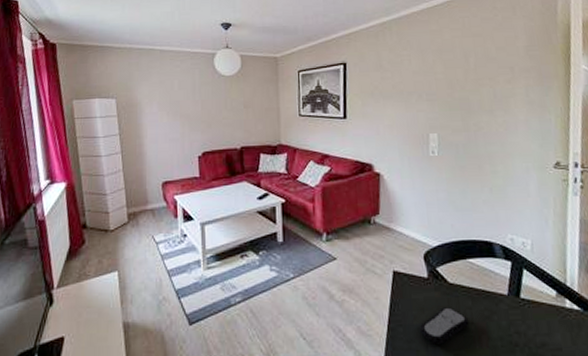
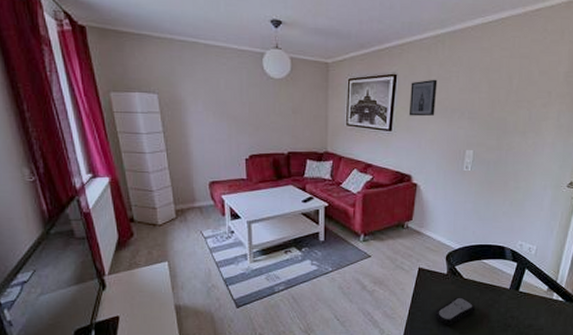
wall art: none [361,64,391,103] -> present [408,79,438,117]

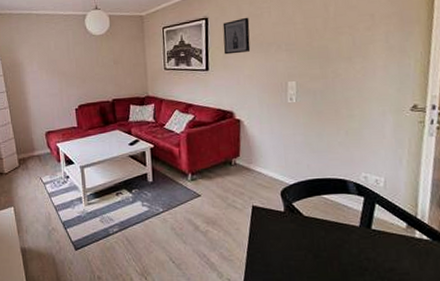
remote control: present [435,297,475,325] -> none [277,237,322,268]

